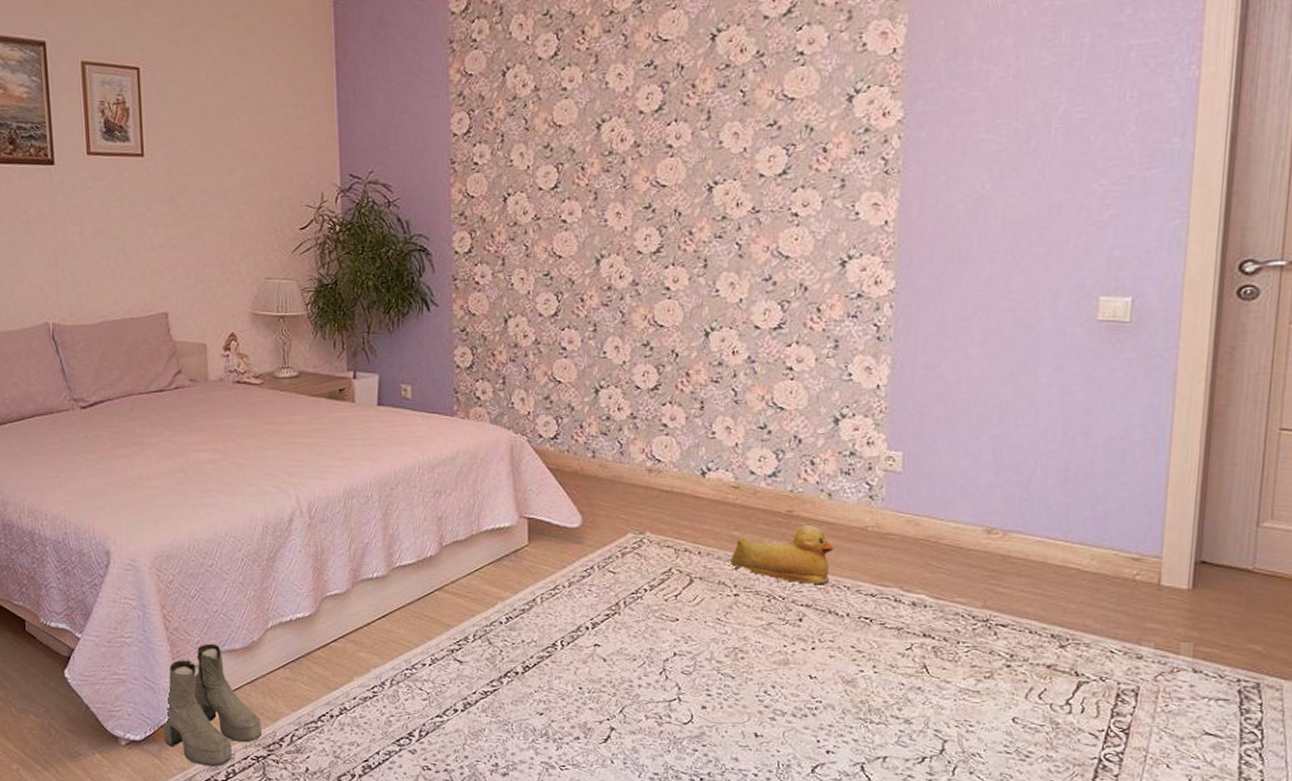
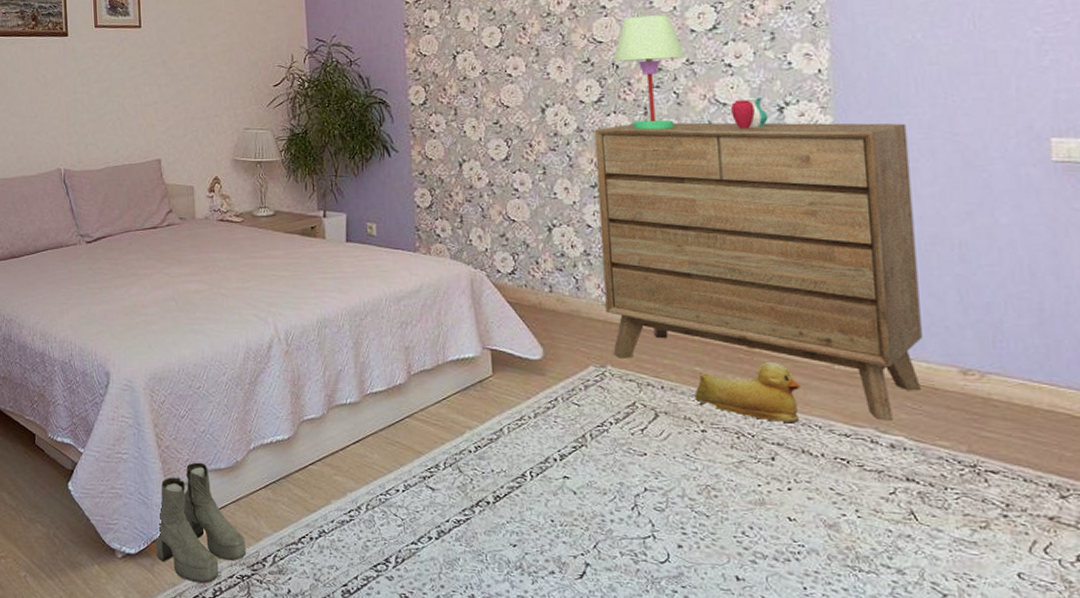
dresser: none [649,276,965,580] -> present [594,122,922,421]
table lamp: none [676,156,752,284] -> present [613,14,686,130]
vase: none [793,249,830,284] -> present [731,96,768,129]

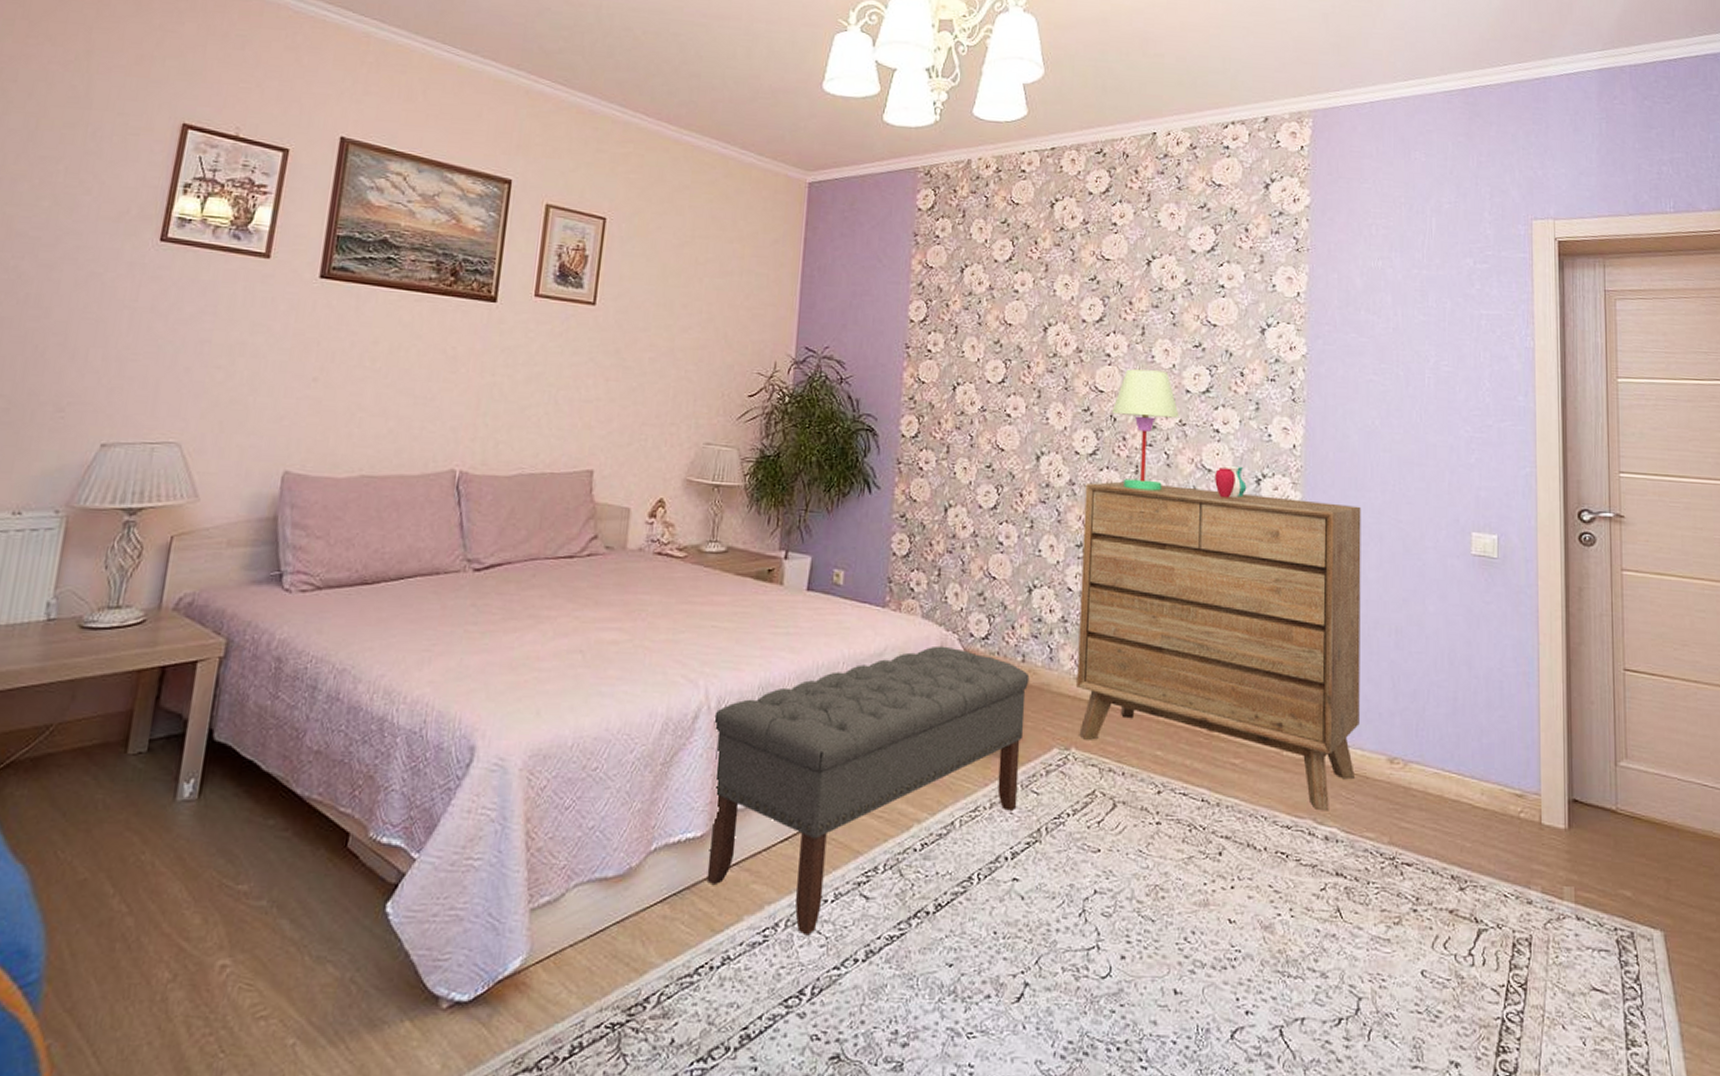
boots: present [155,462,246,584] -> none [498,869,625,1038]
bench: none [284,282,560,517] -> present [706,645,1030,936]
rubber duck: present [695,362,801,422] -> none [1153,747,1252,813]

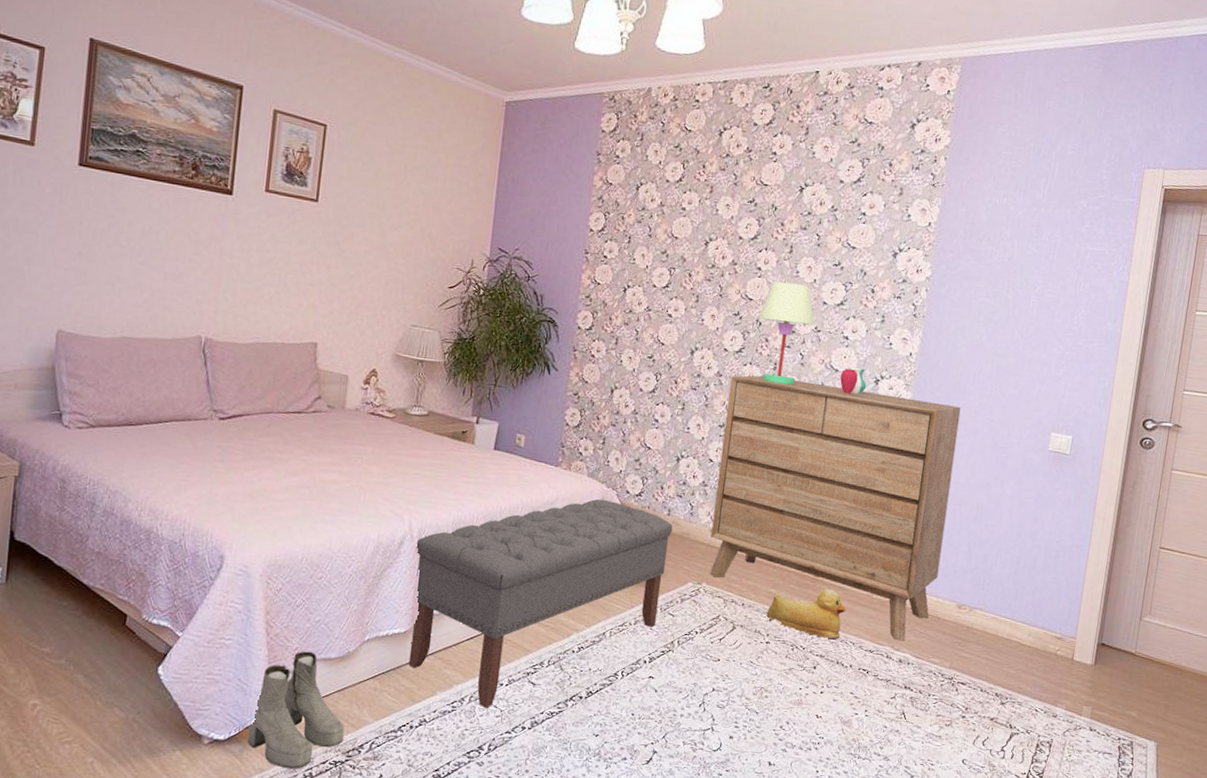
boots: none [498,869,625,1038] -> present [247,651,344,769]
rubber duck: none [1153,747,1252,813] -> present [766,589,847,639]

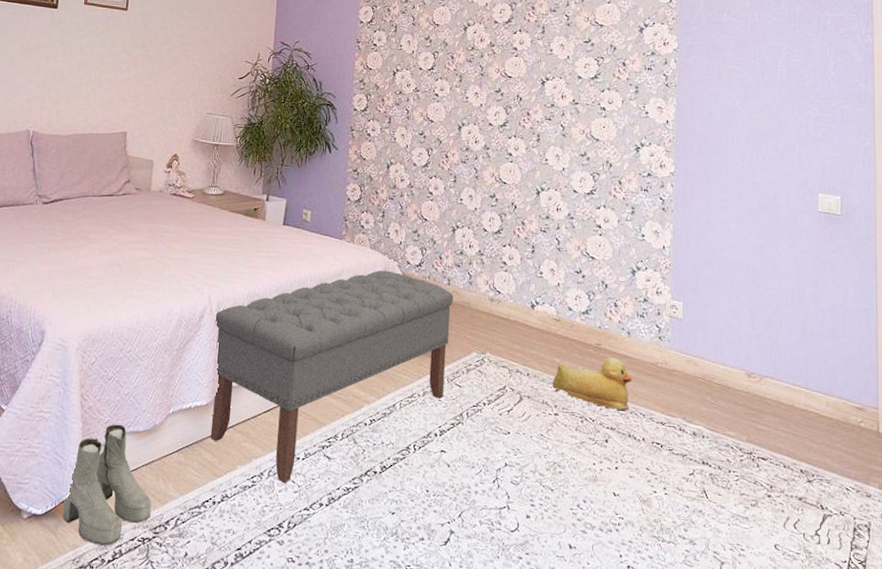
dresser: present [710,375,961,641] -> none [491,147,724,413]
table lamp: present [758,281,816,385] -> none [519,59,573,155]
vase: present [840,367,867,394] -> none [602,136,628,162]

